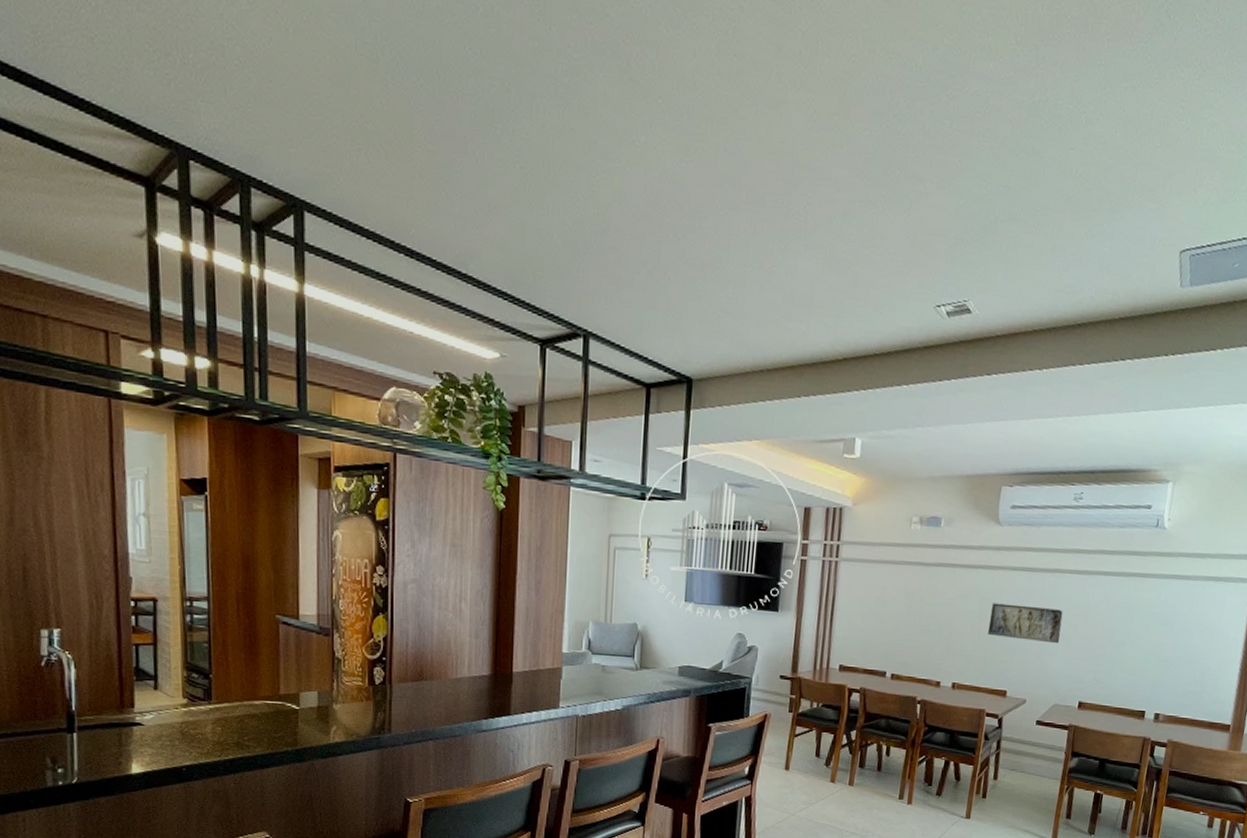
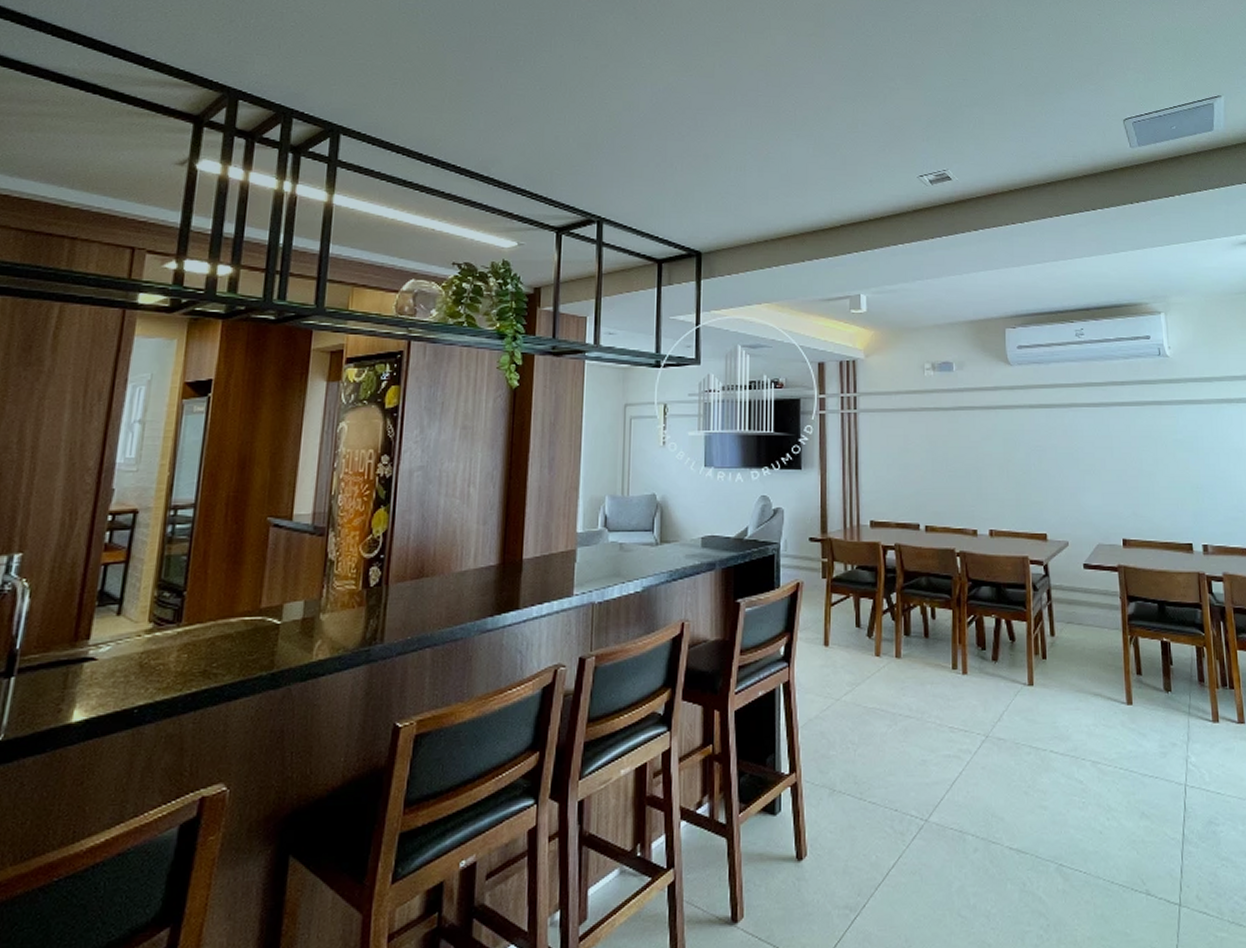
relief sculpture: present [987,603,1064,644] -> none [1015,442,1090,479]

